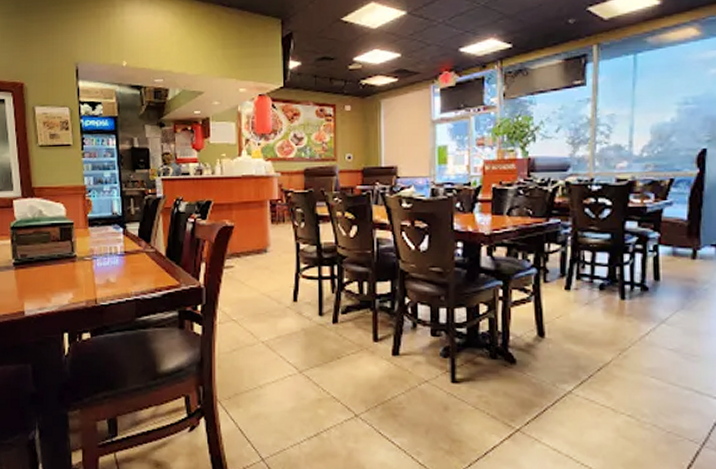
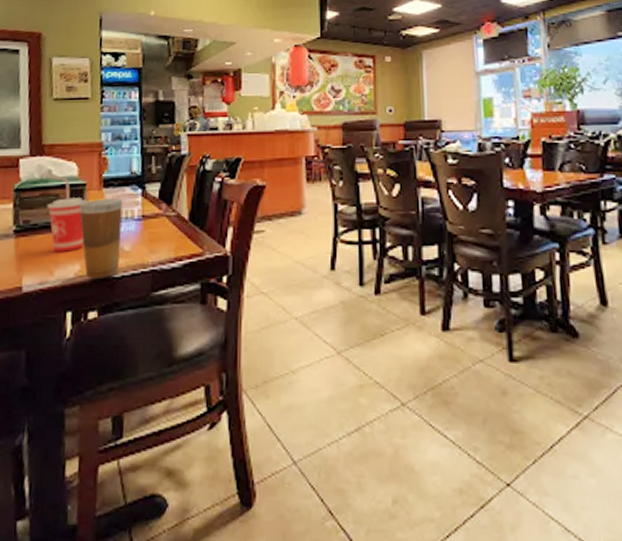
beverage cup: none [35,213,76,282] -> present [43,173,88,252]
beverage cup: none [68,236,107,307] -> present [79,198,123,280]

